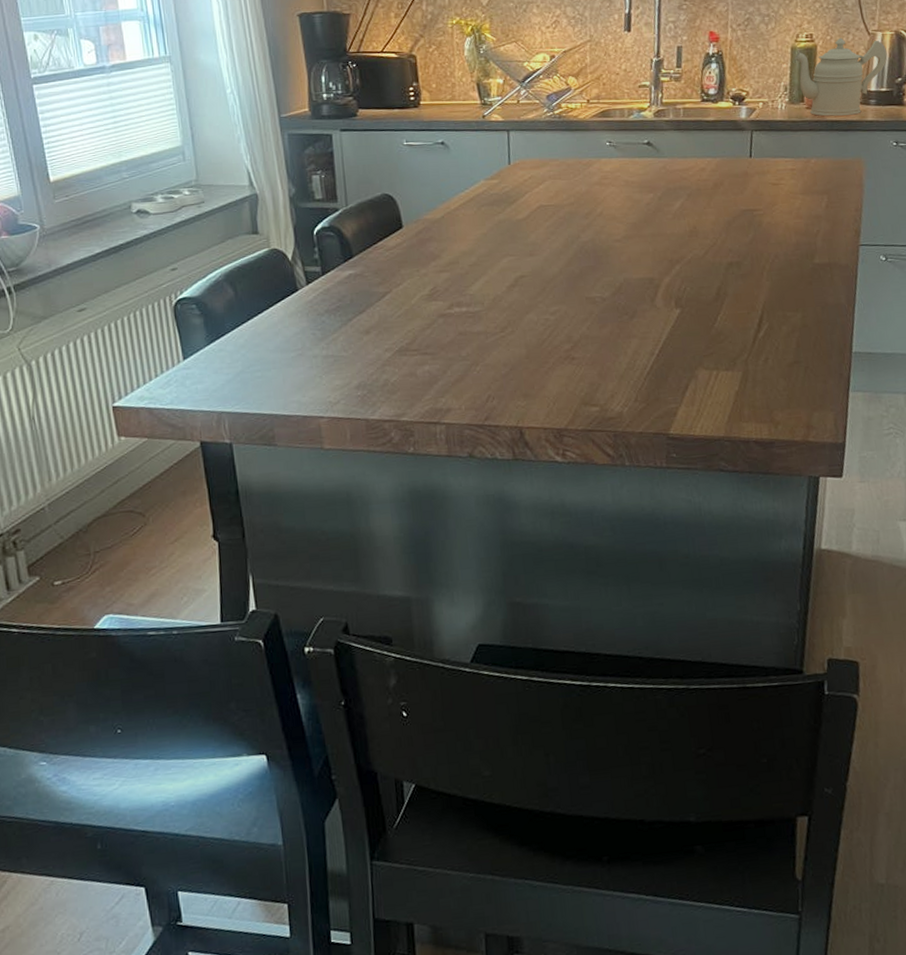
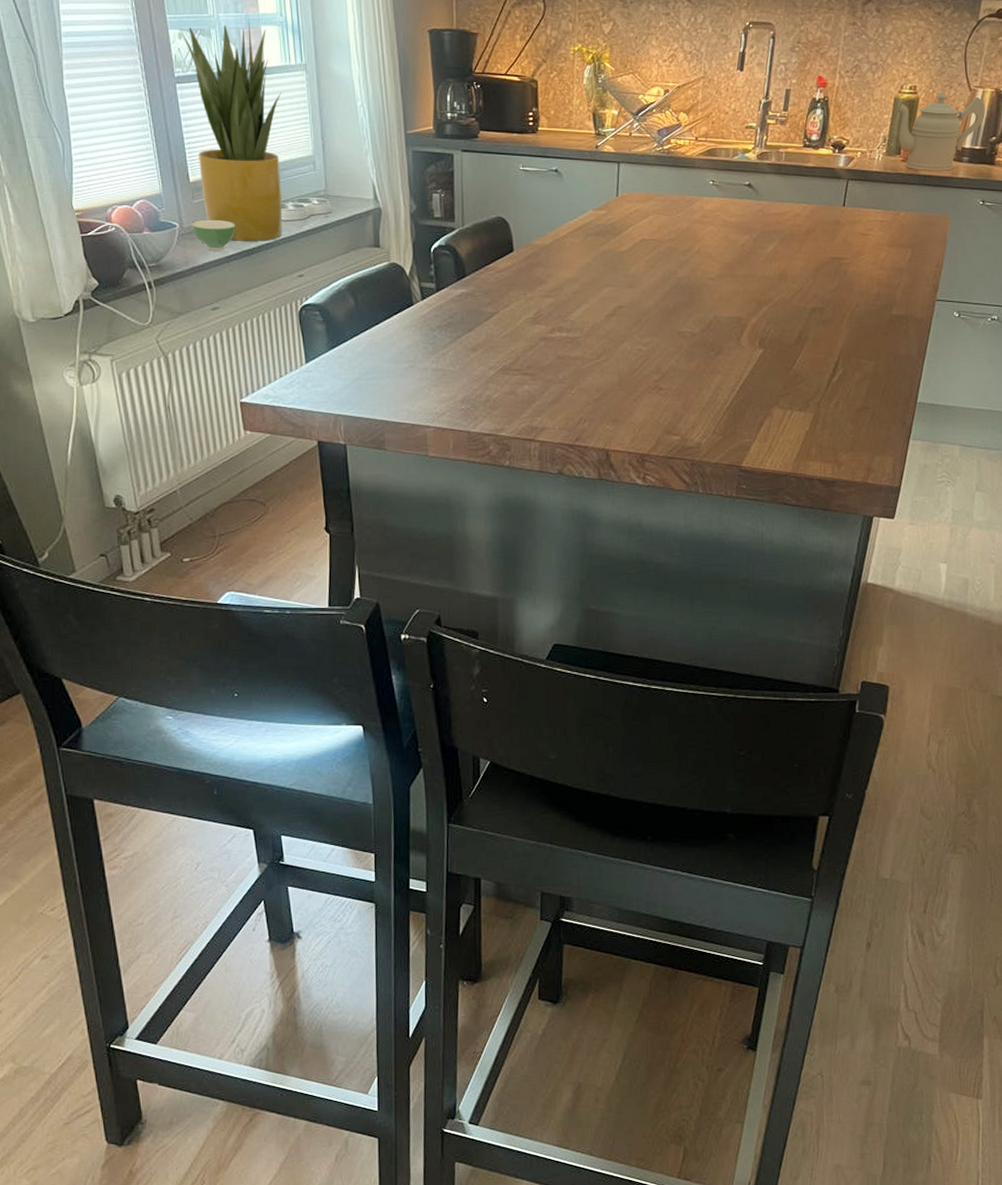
planter: none [35,16,152,239] -> present [180,18,283,241]
bowl: none [53,217,102,251] -> present [191,219,237,251]

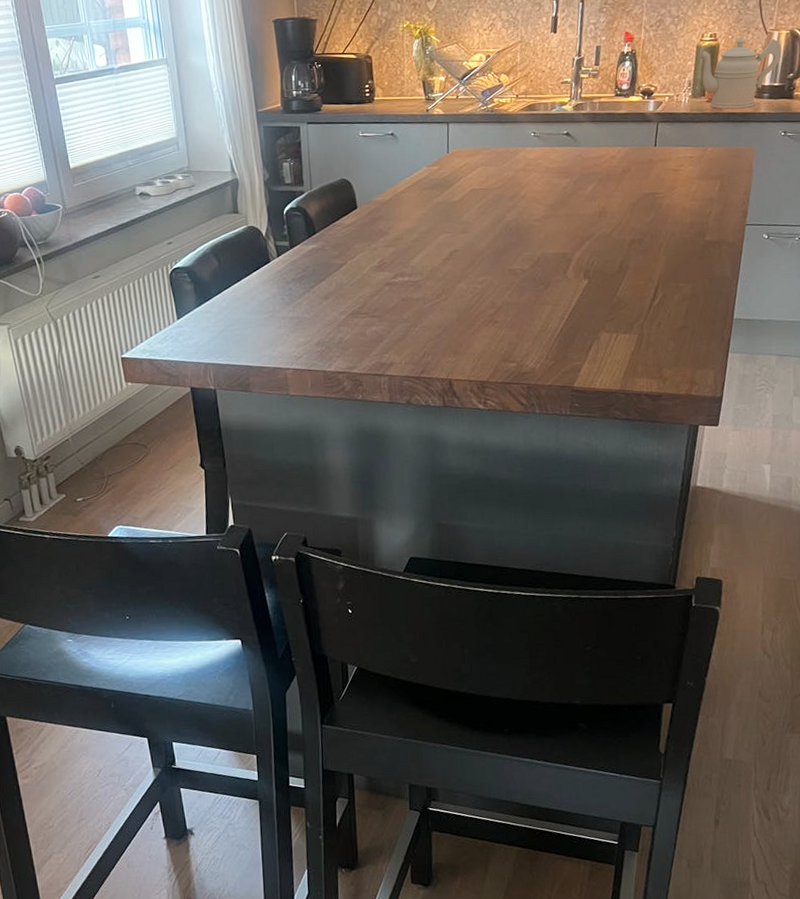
planter: present [180,18,283,241] -> none [57,23,152,217]
bowl: present [191,219,237,251] -> none [73,199,112,227]

